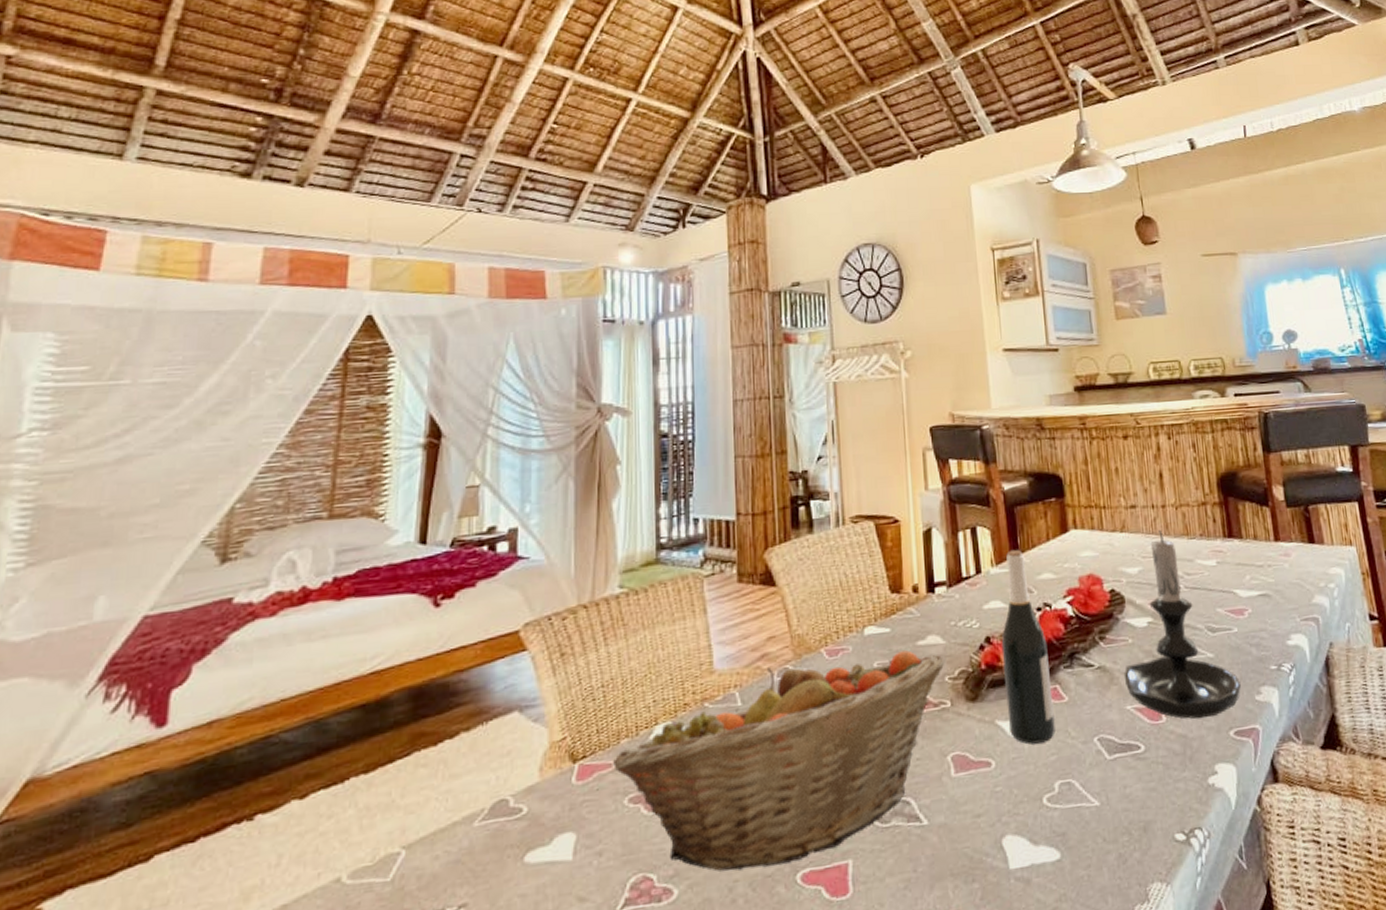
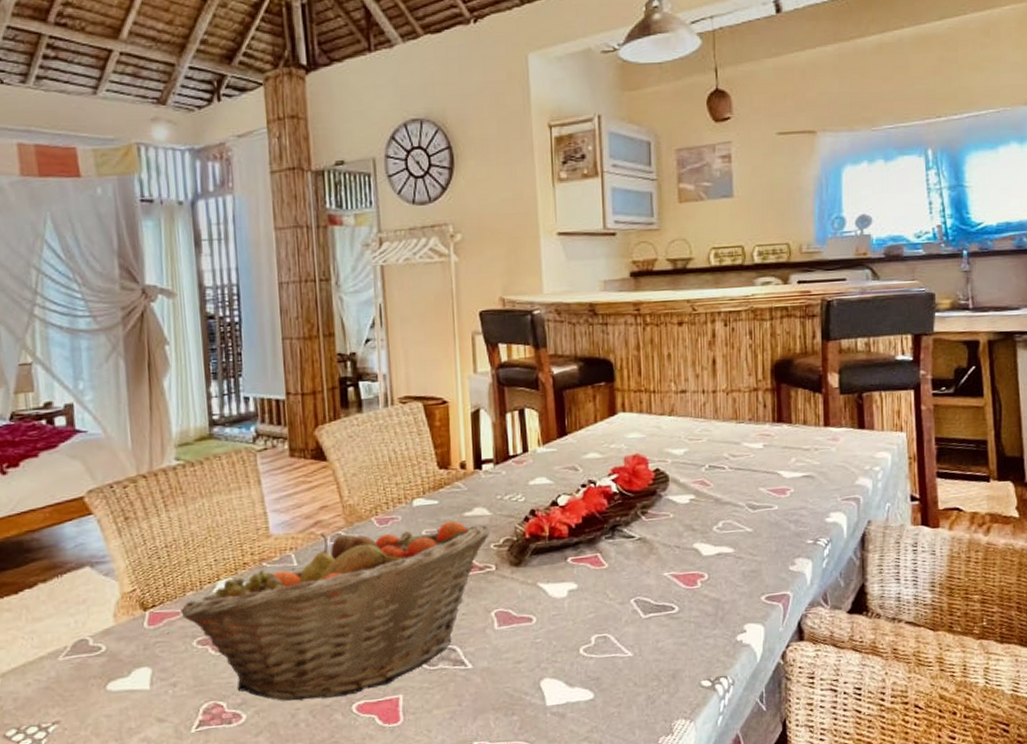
wine bottle: present [1001,549,1055,745] -> none [545,430,594,604]
candle holder: present [1125,531,1242,719] -> none [664,415,777,586]

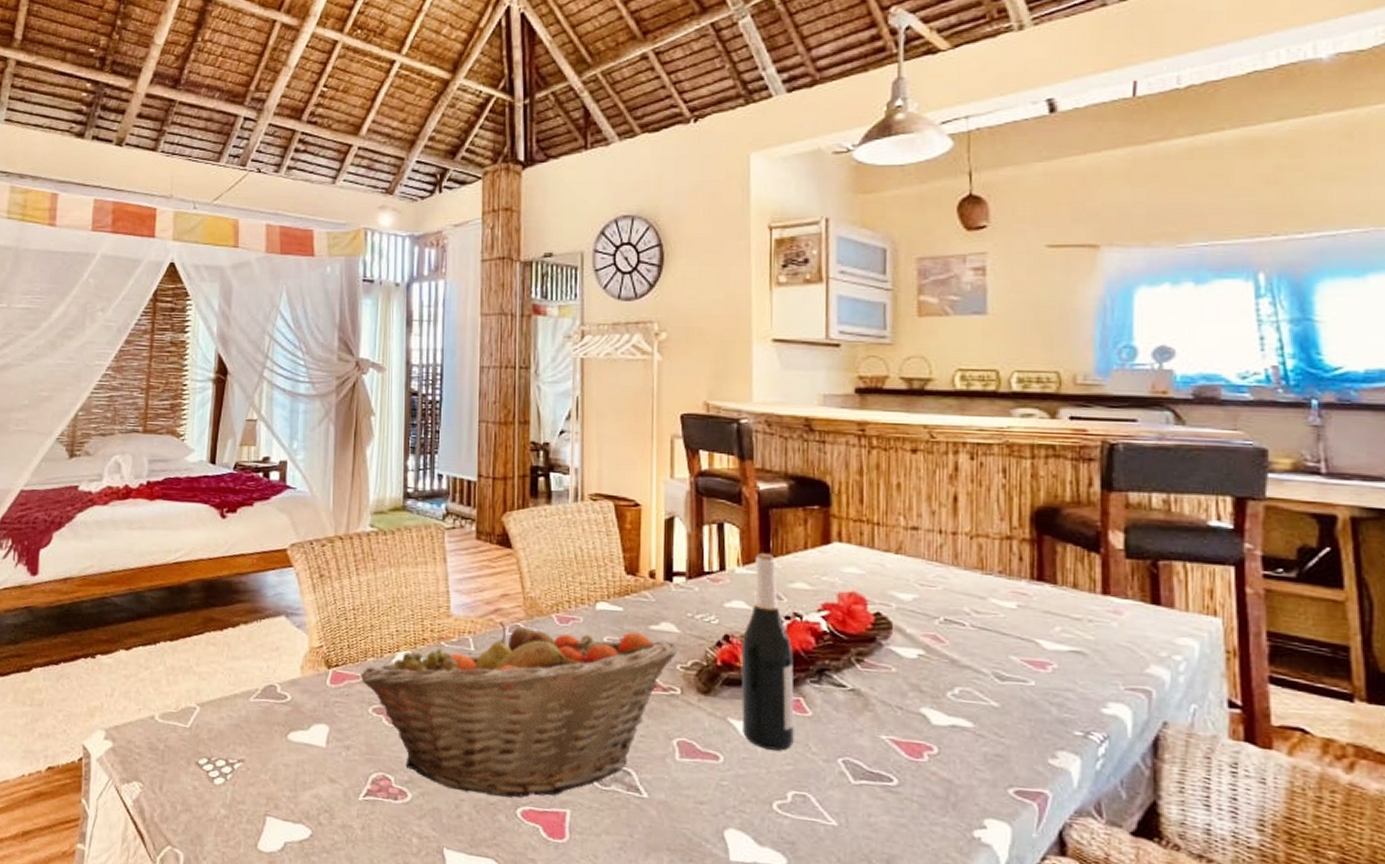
wine bottle: none [545,430,594,604] -> present [741,552,794,751]

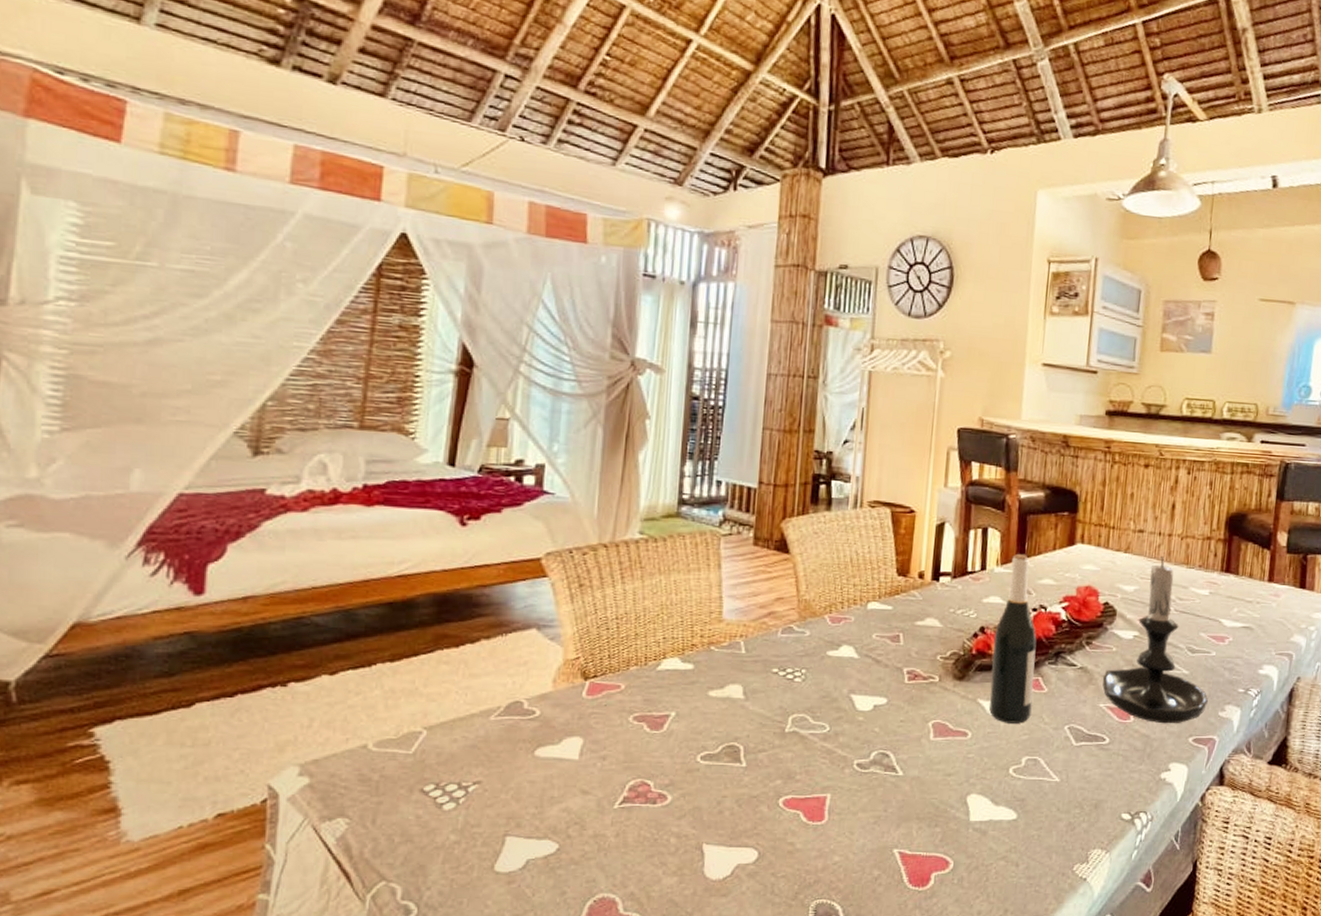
fruit basket: present [361,622,678,798] -> none [622,624,940,789]
candle holder: none [883,559,1032,769] -> present [1103,557,1209,724]

